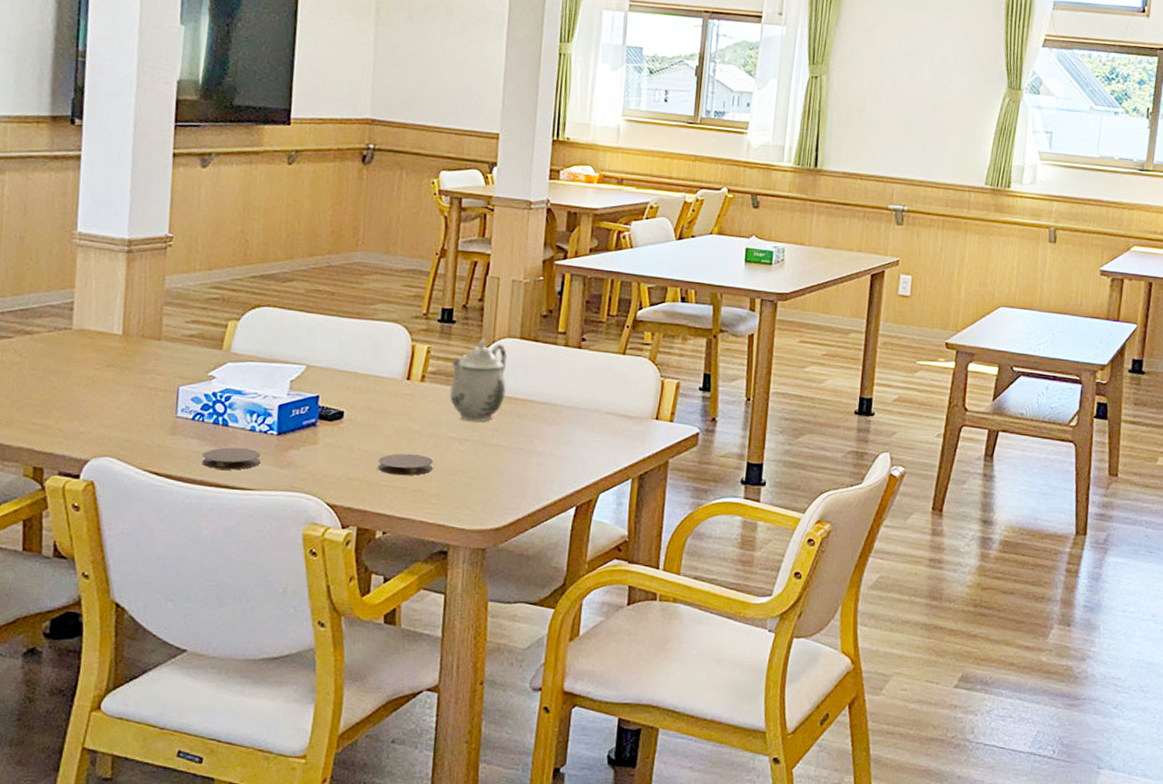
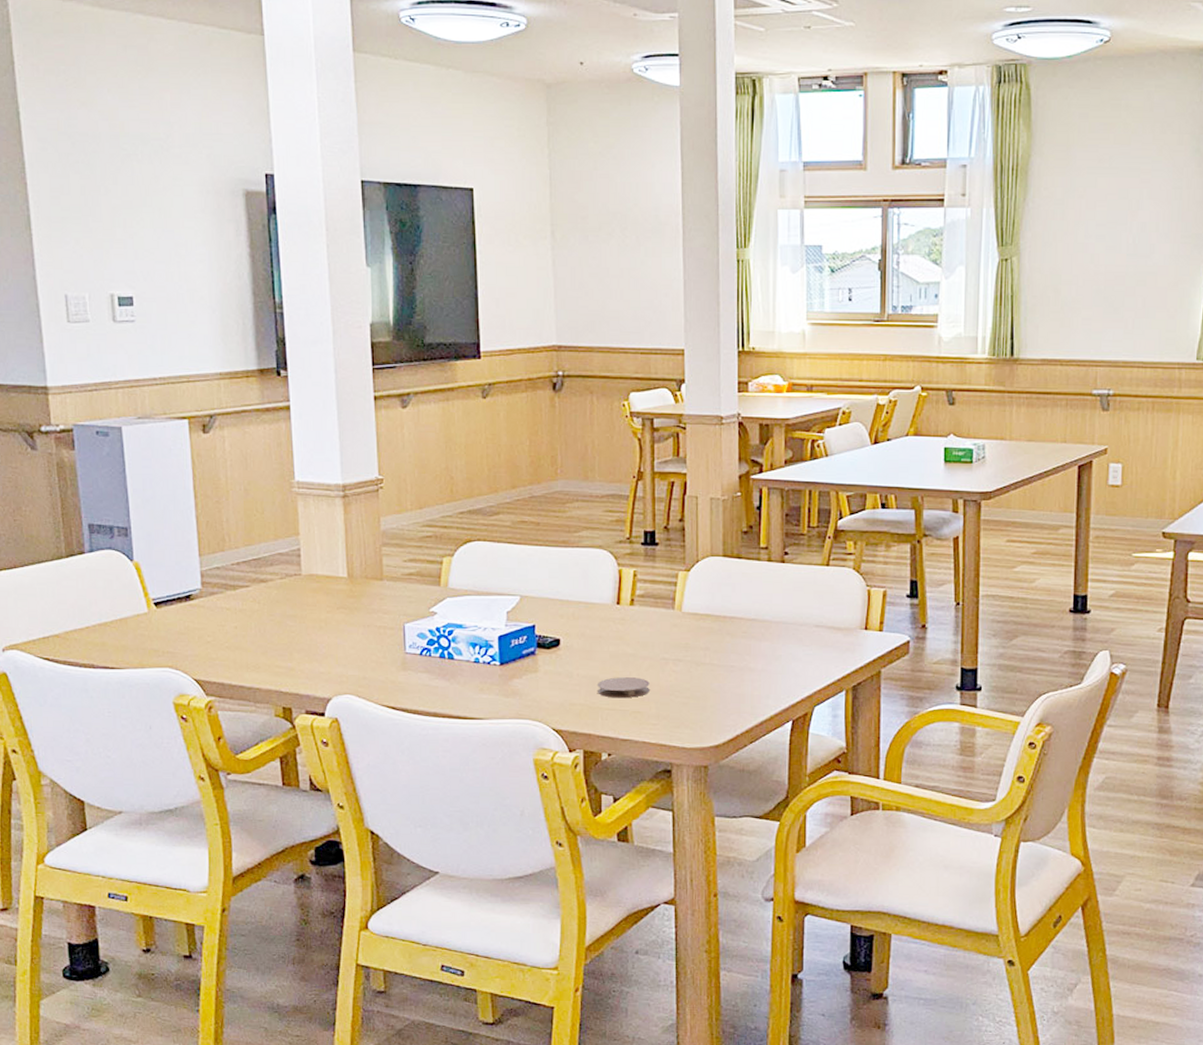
coaster: present [202,447,261,470] -> none [433,679,487,701]
teapot: present [449,338,507,422] -> none [658,559,714,642]

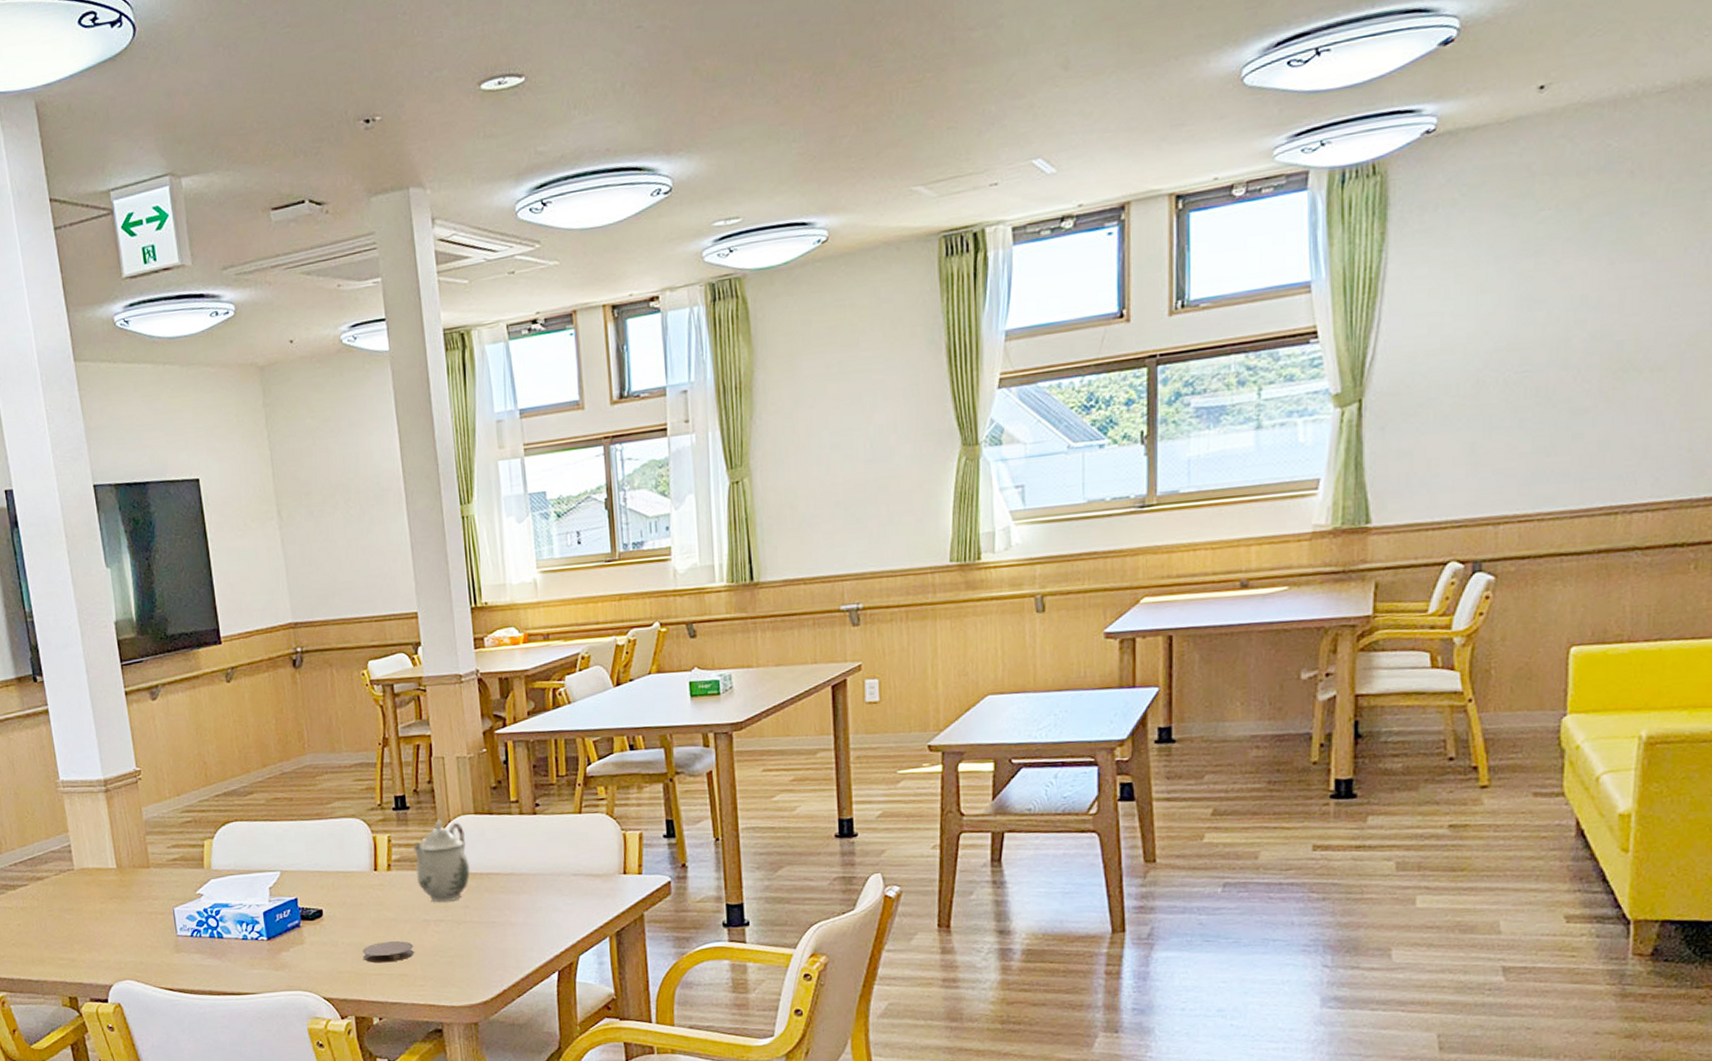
teapot: none [658,559,714,642] -> present [412,819,470,903]

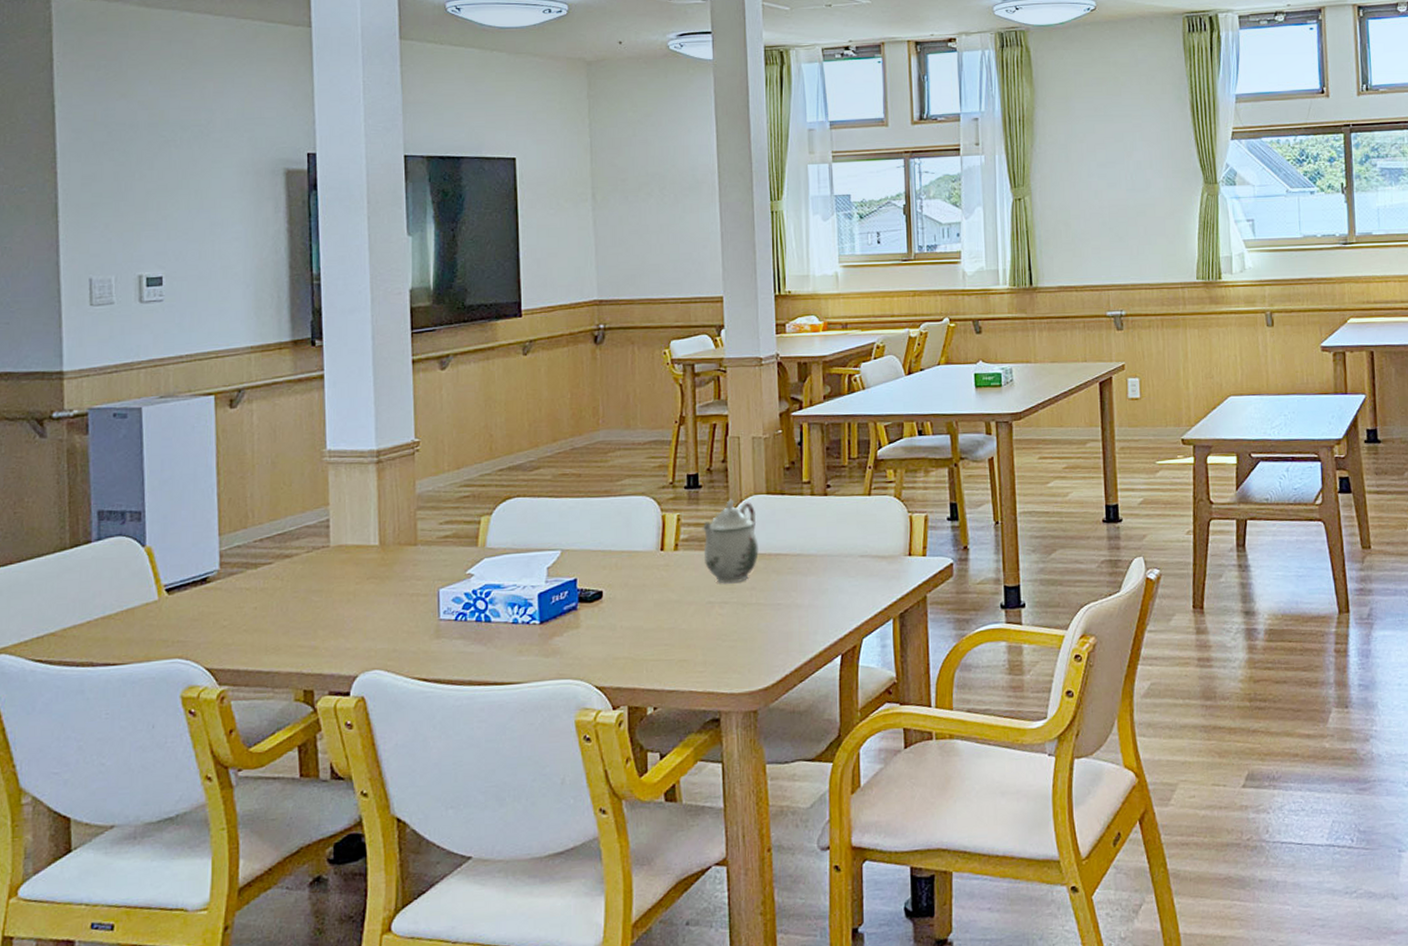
coaster: present [362,941,414,963] -> none [641,624,696,648]

